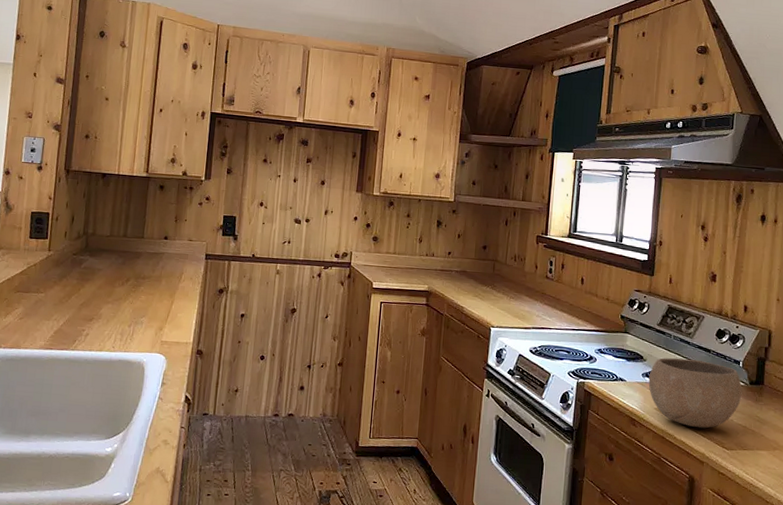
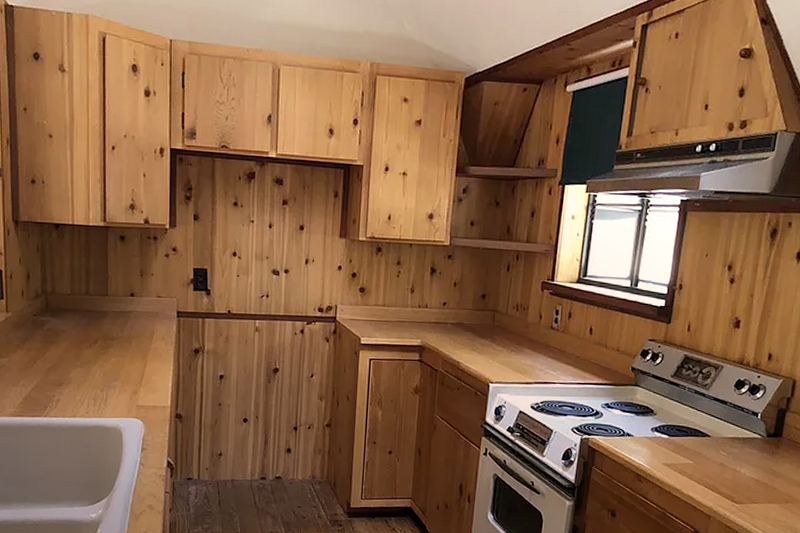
bowl: present [648,357,742,429] -> none [657,411,758,483]

